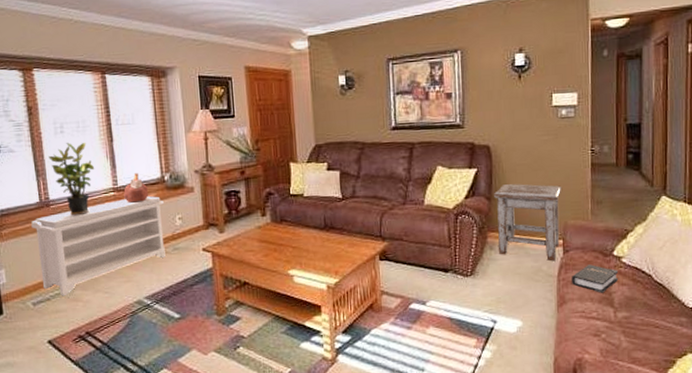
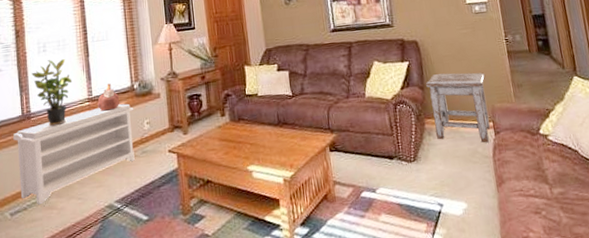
hardback book: present [571,264,618,293] -> none [505,144,548,171]

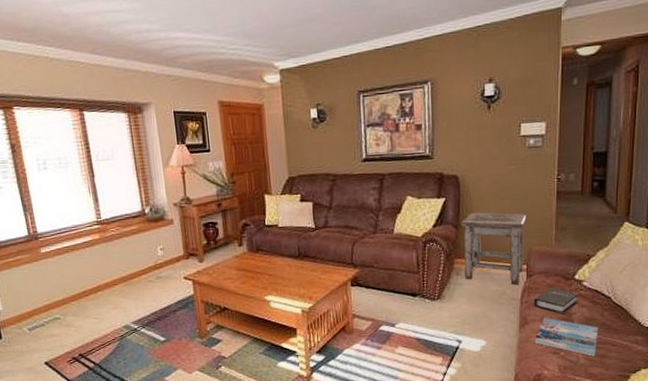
bench: present [13,103,135,204] -> none [22,228,149,321]
potted plant: present [32,58,72,127] -> none [34,177,79,248]
ceramic vessel: present [97,83,120,111] -> none [107,207,131,235]
hardback book: none [505,144,548,171] -> present [533,288,578,315]
magazine: none [513,174,577,215] -> present [534,317,599,357]

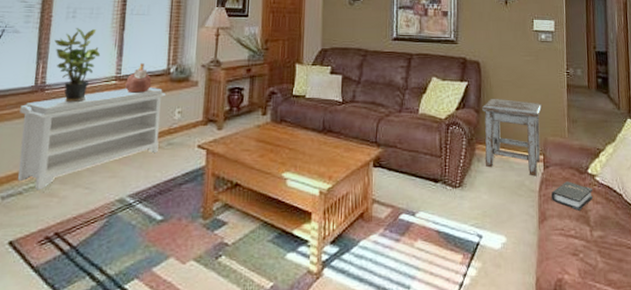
bench: none [22,228,149,321] -> present [17,88,167,189]
potted plant: none [34,177,79,248] -> present [54,28,101,103]
ceramic vessel: none [107,207,131,235] -> present [125,63,152,93]
magazine: present [534,317,599,357] -> none [553,212,614,260]

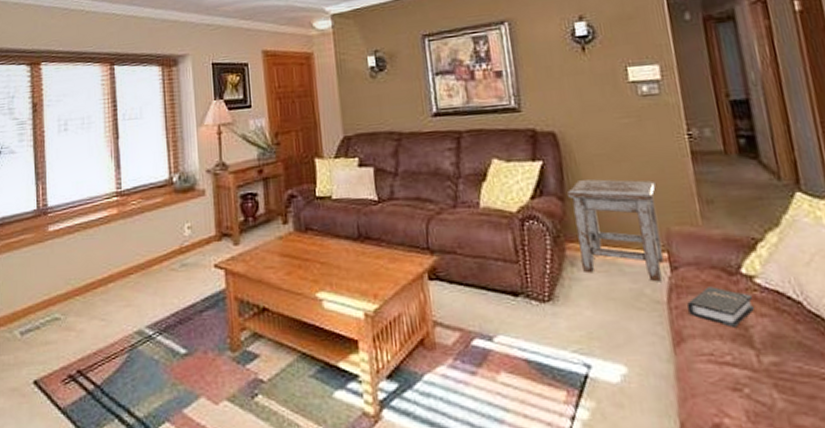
bench: present [17,88,167,189] -> none [26,201,173,323]
potted plant: present [54,28,101,103] -> none [50,140,98,226]
ceramic vessel: present [125,63,152,93] -> none [128,174,155,209]

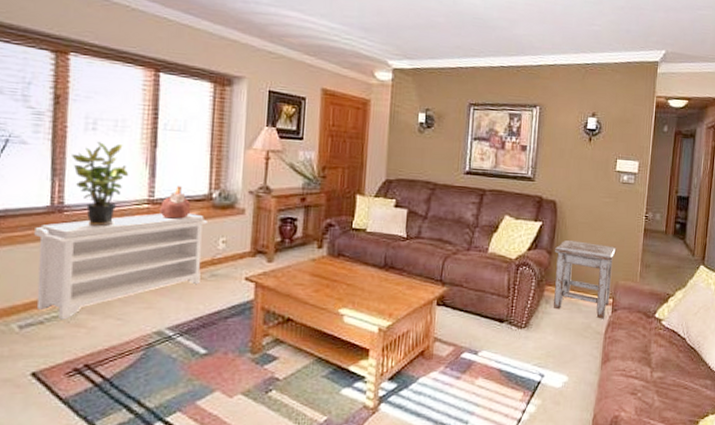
bench: none [26,201,173,323] -> present [34,213,209,319]
potted plant: none [50,140,98,226] -> present [72,142,129,227]
ceramic vessel: none [128,174,155,209] -> present [160,186,191,219]
hardback book: present [686,286,754,328] -> none [616,325,657,353]

